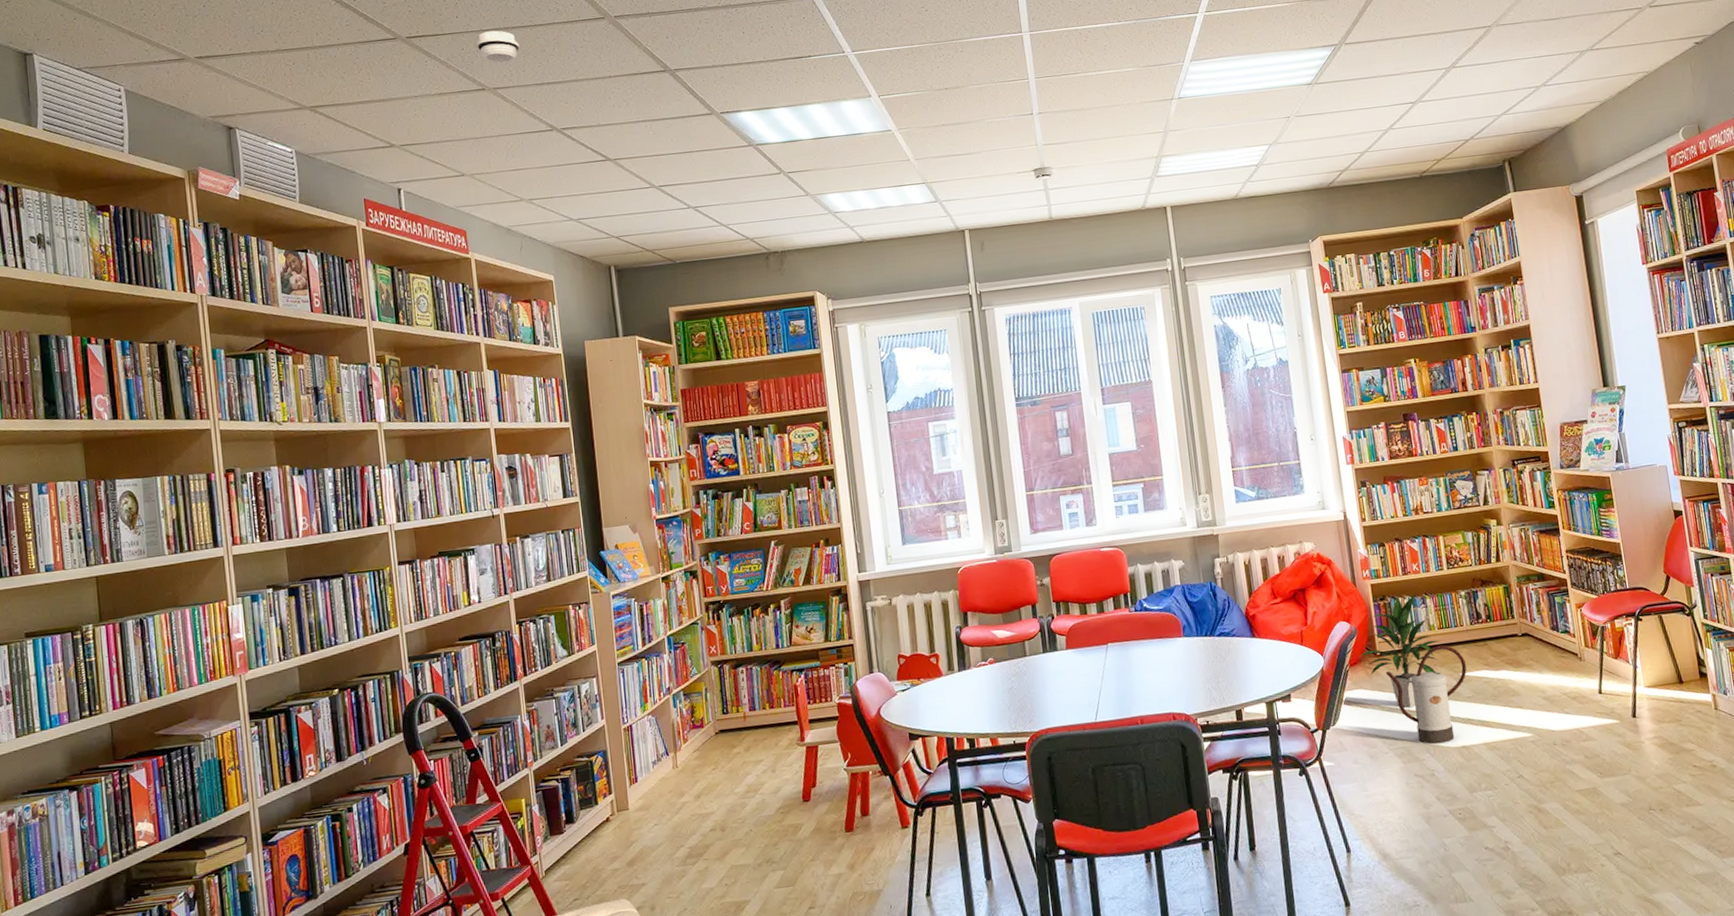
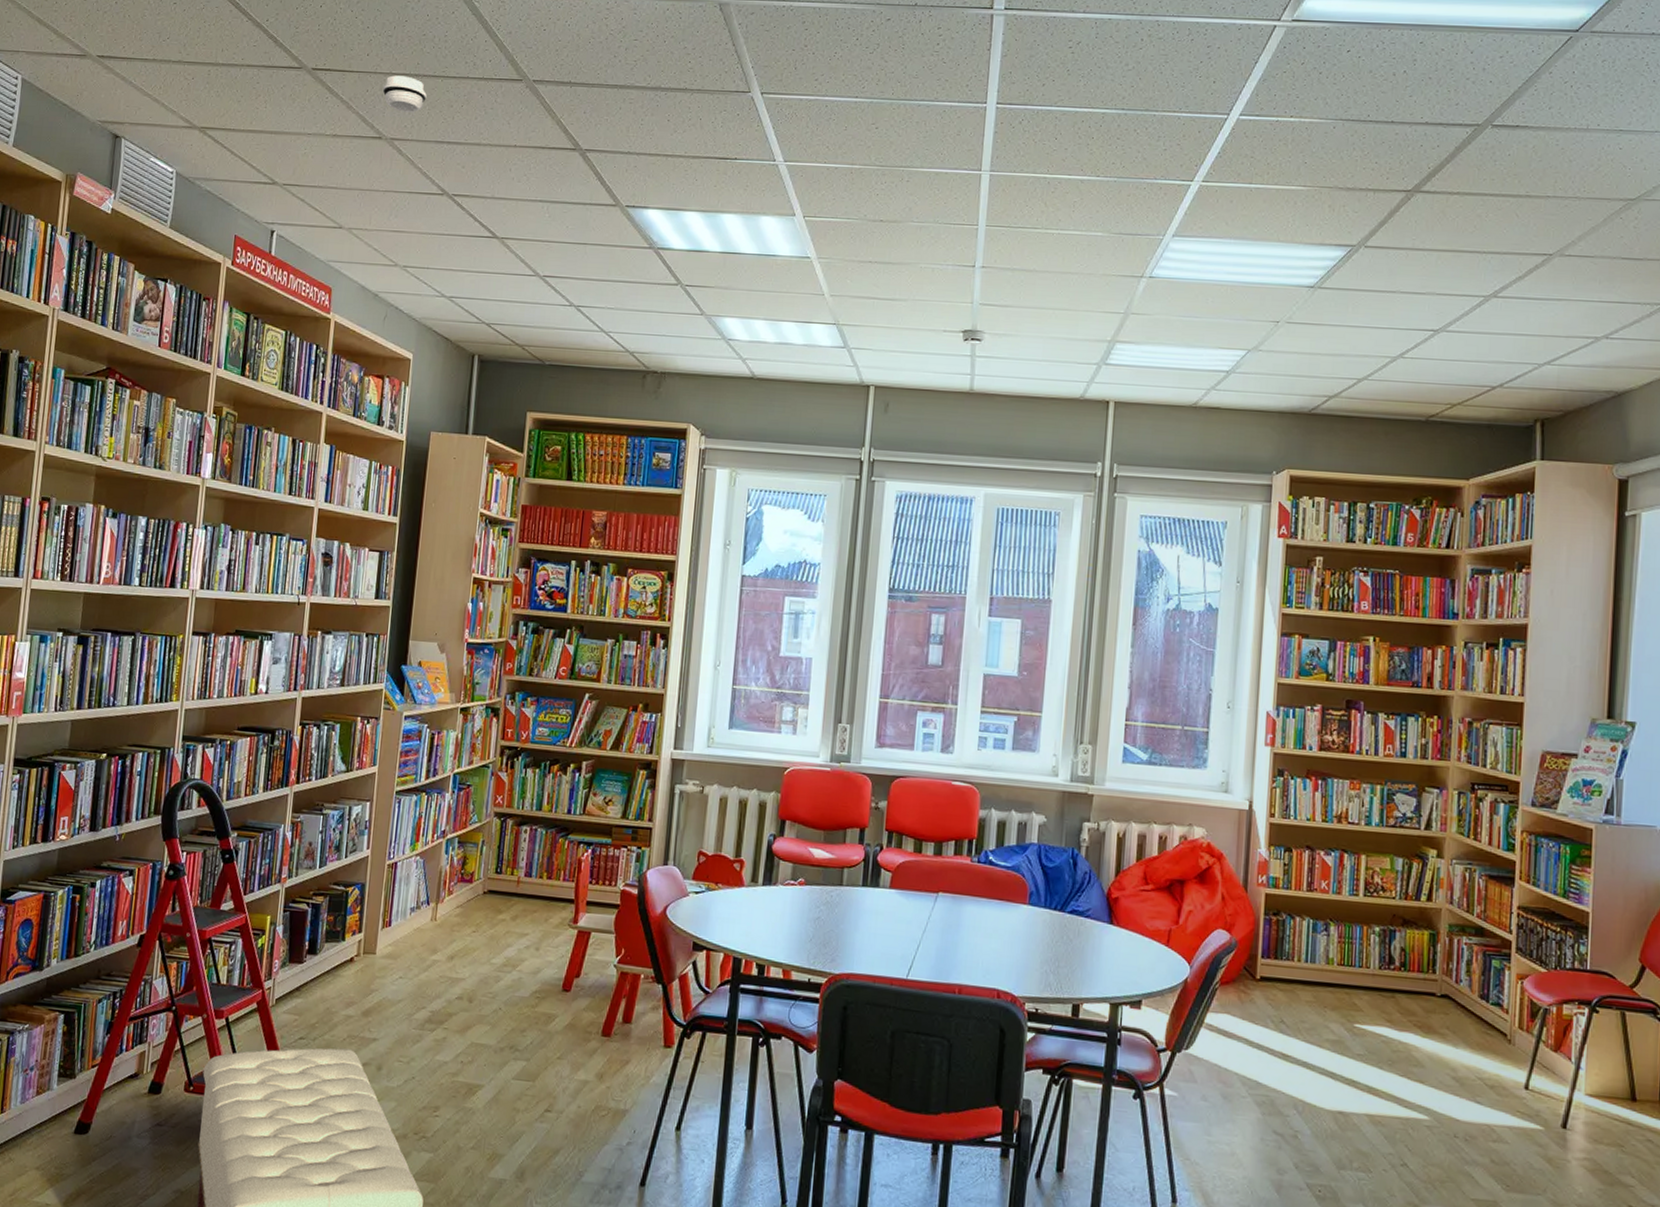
indoor plant: present [1360,593,1441,708] -> none [1234,915,1338,1051]
watering can: present [1385,645,1467,744] -> none [1262,984,1364,1103]

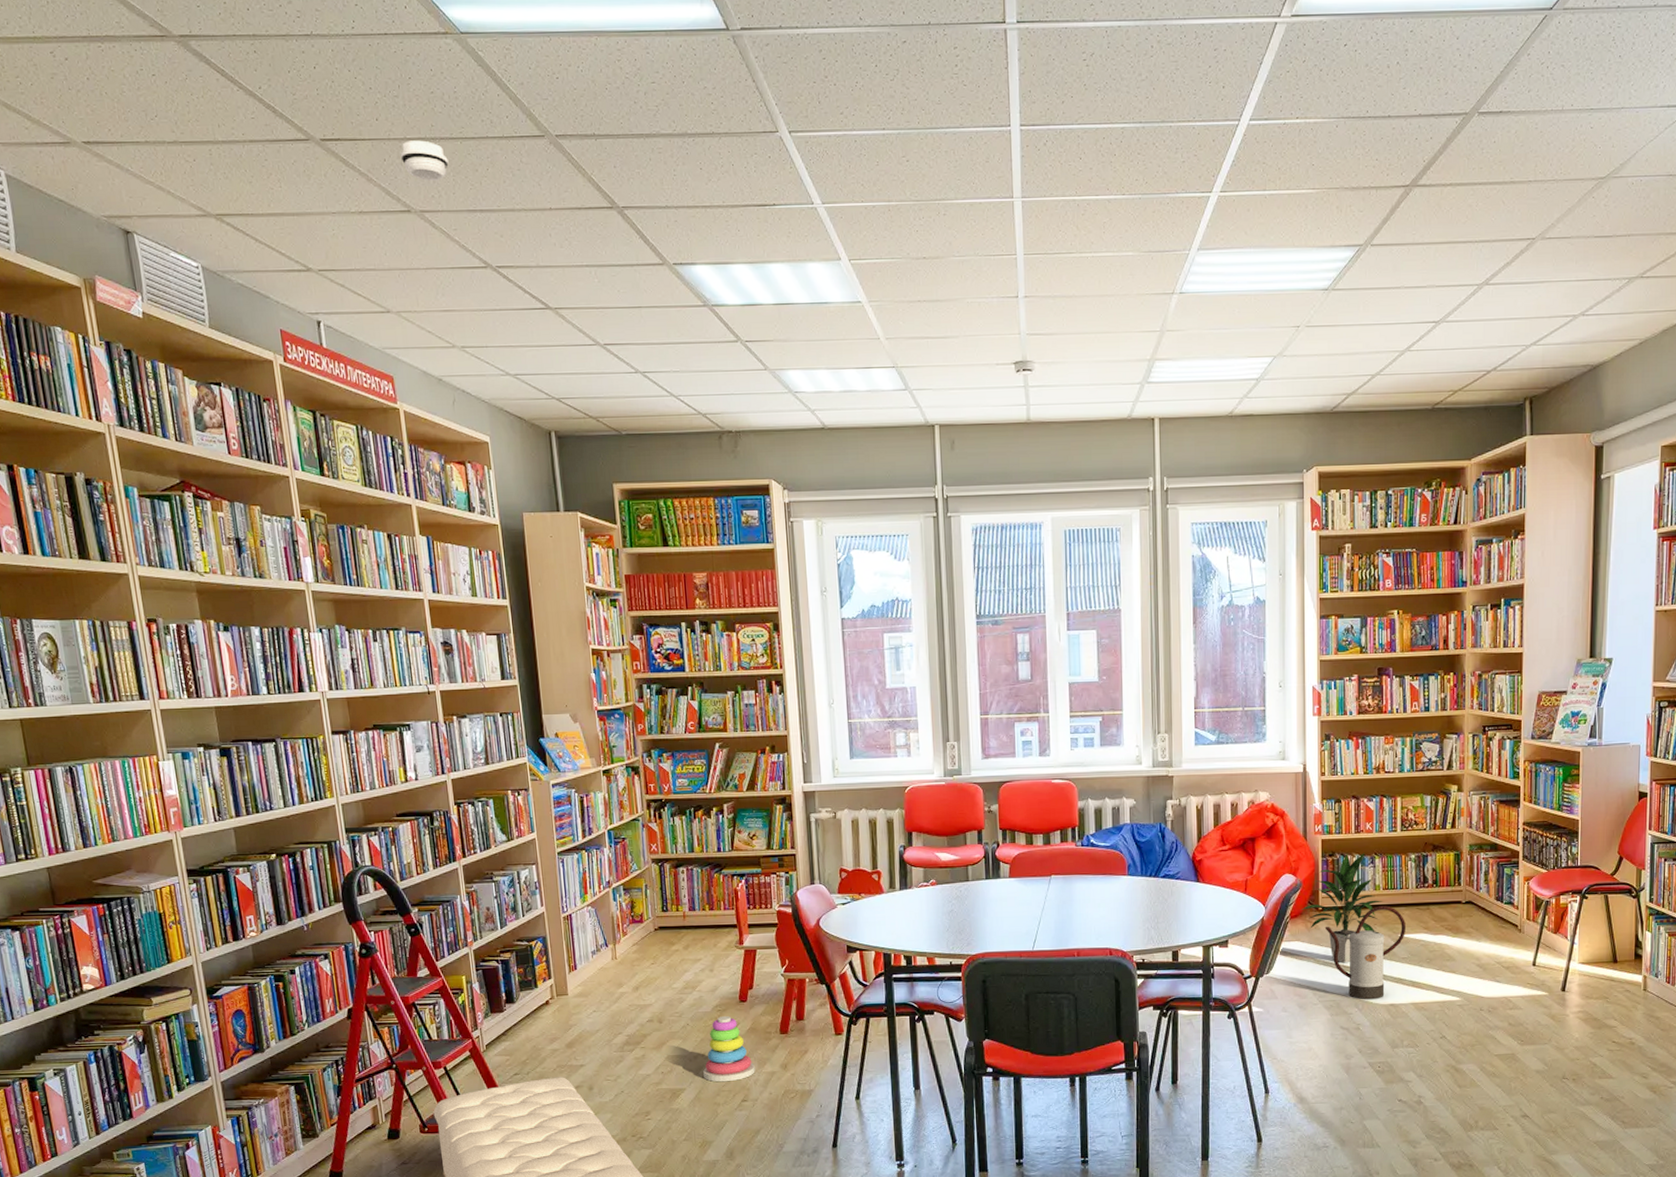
stacking toy: none [507,1005,567,1085] -> present [703,1016,755,1083]
indoor plant: none [1234,915,1338,1051] -> present [1301,852,1384,963]
watering can: none [1262,984,1364,1103] -> present [1324,905,1405,1000]

